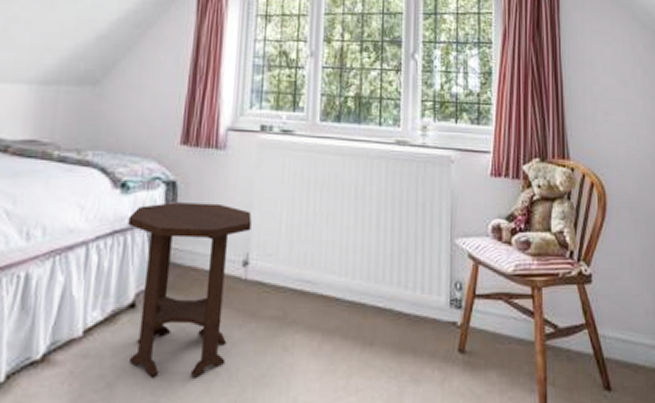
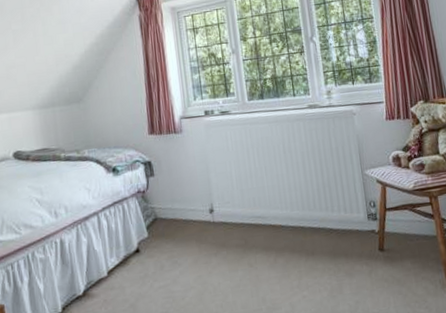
side table: present [128,202,252,378] -> none [122,172,211,297]

